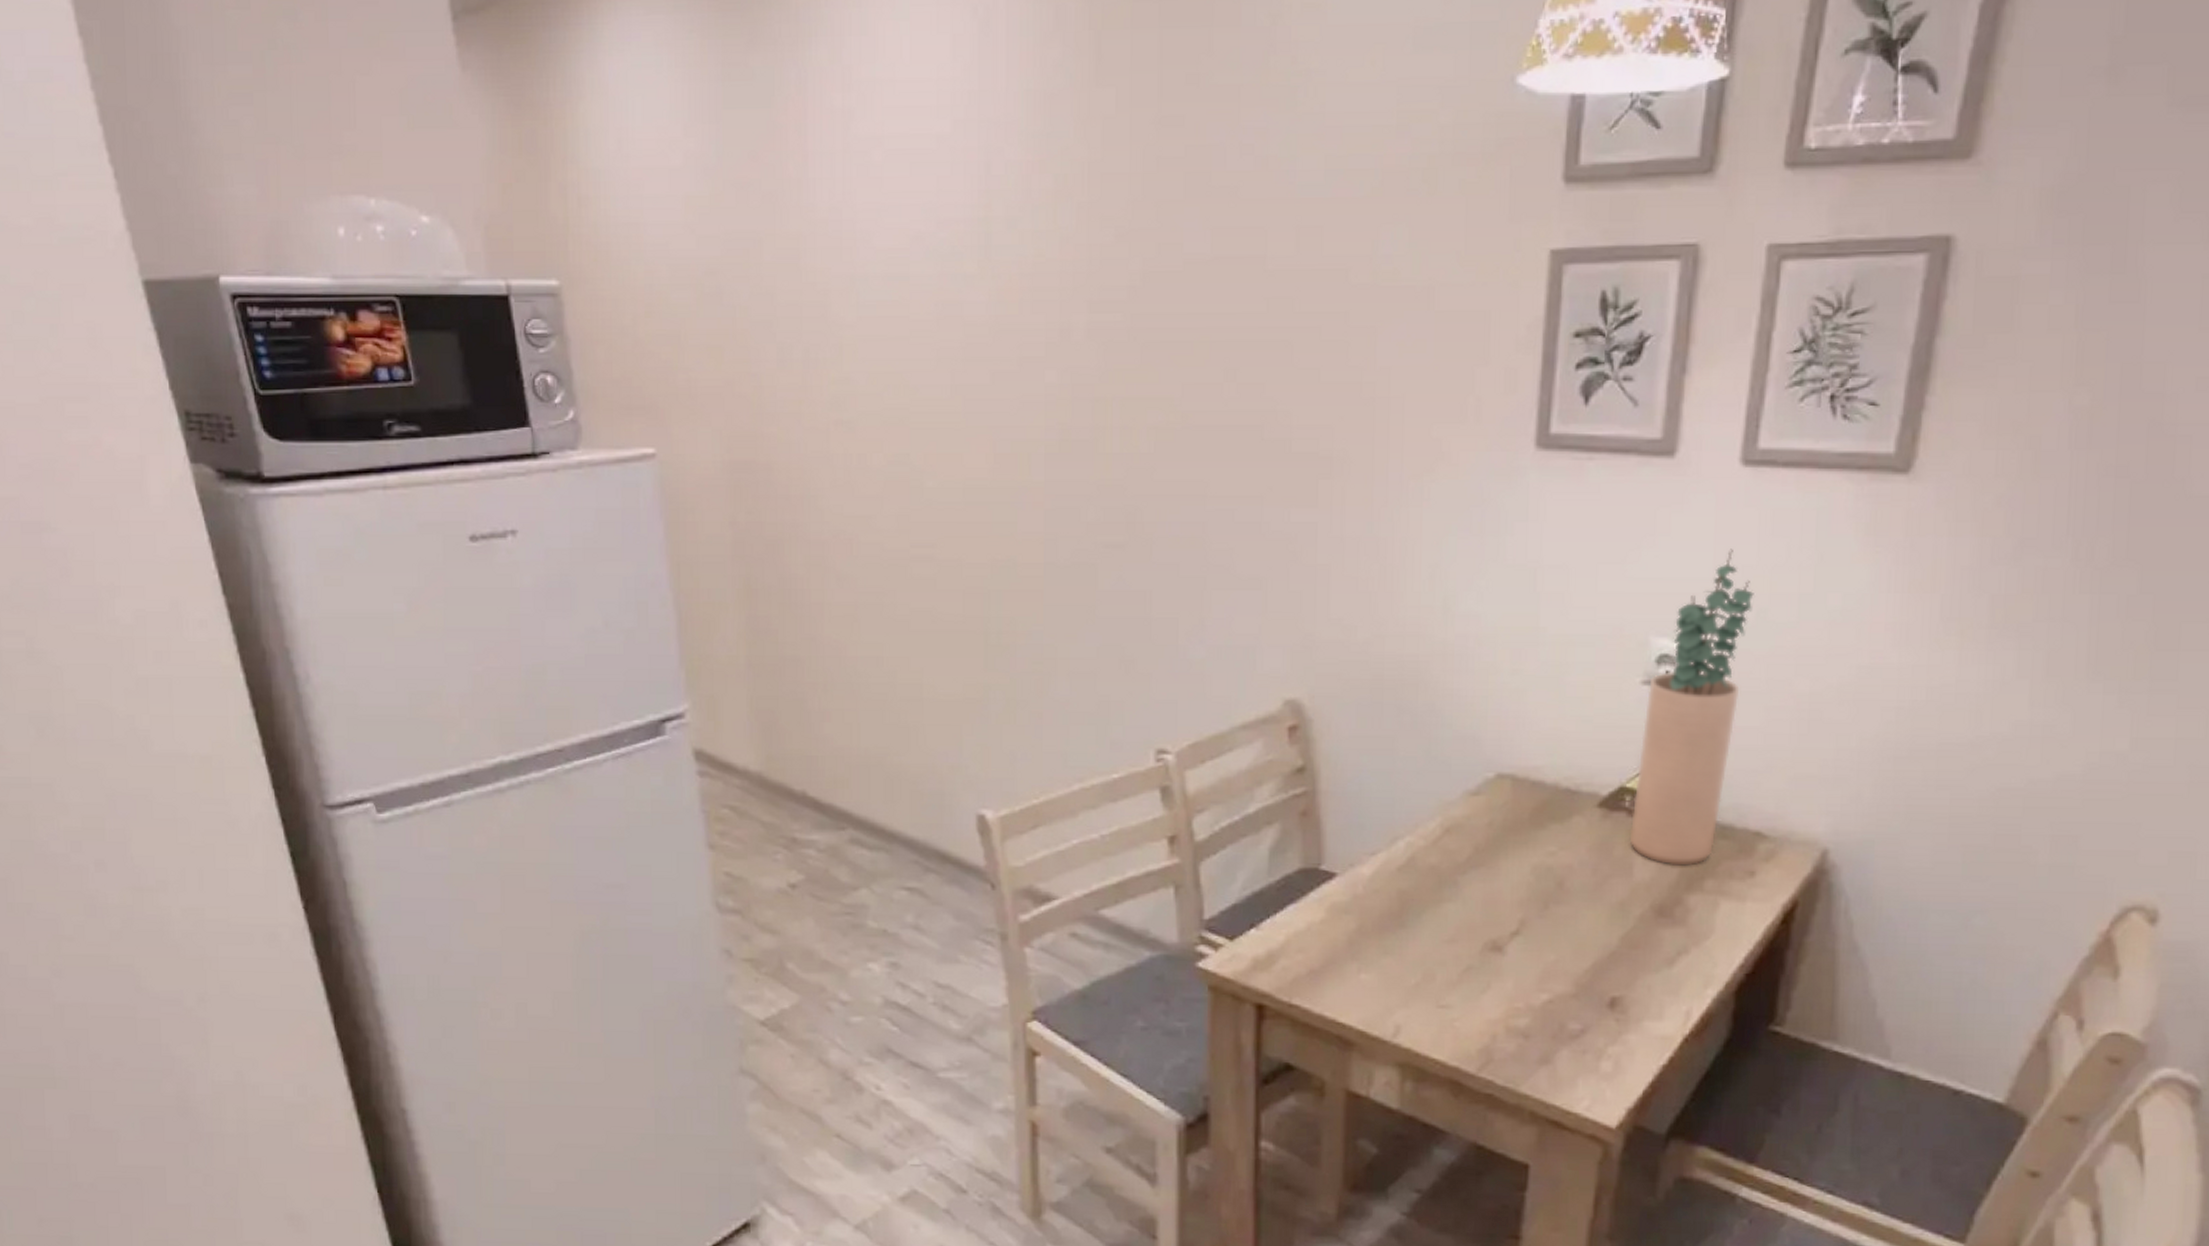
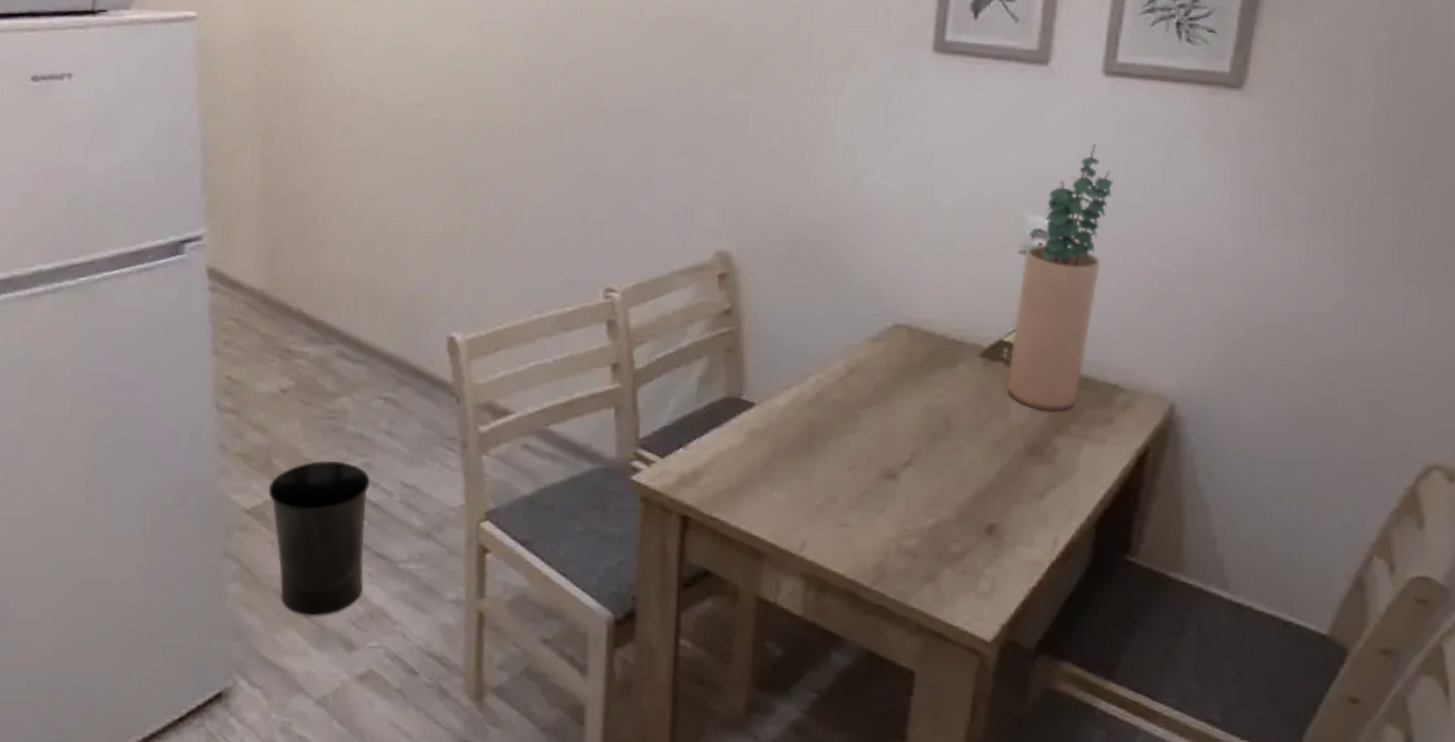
waste bin: none [783,962,899,1134] -> present [268,461,370,616]

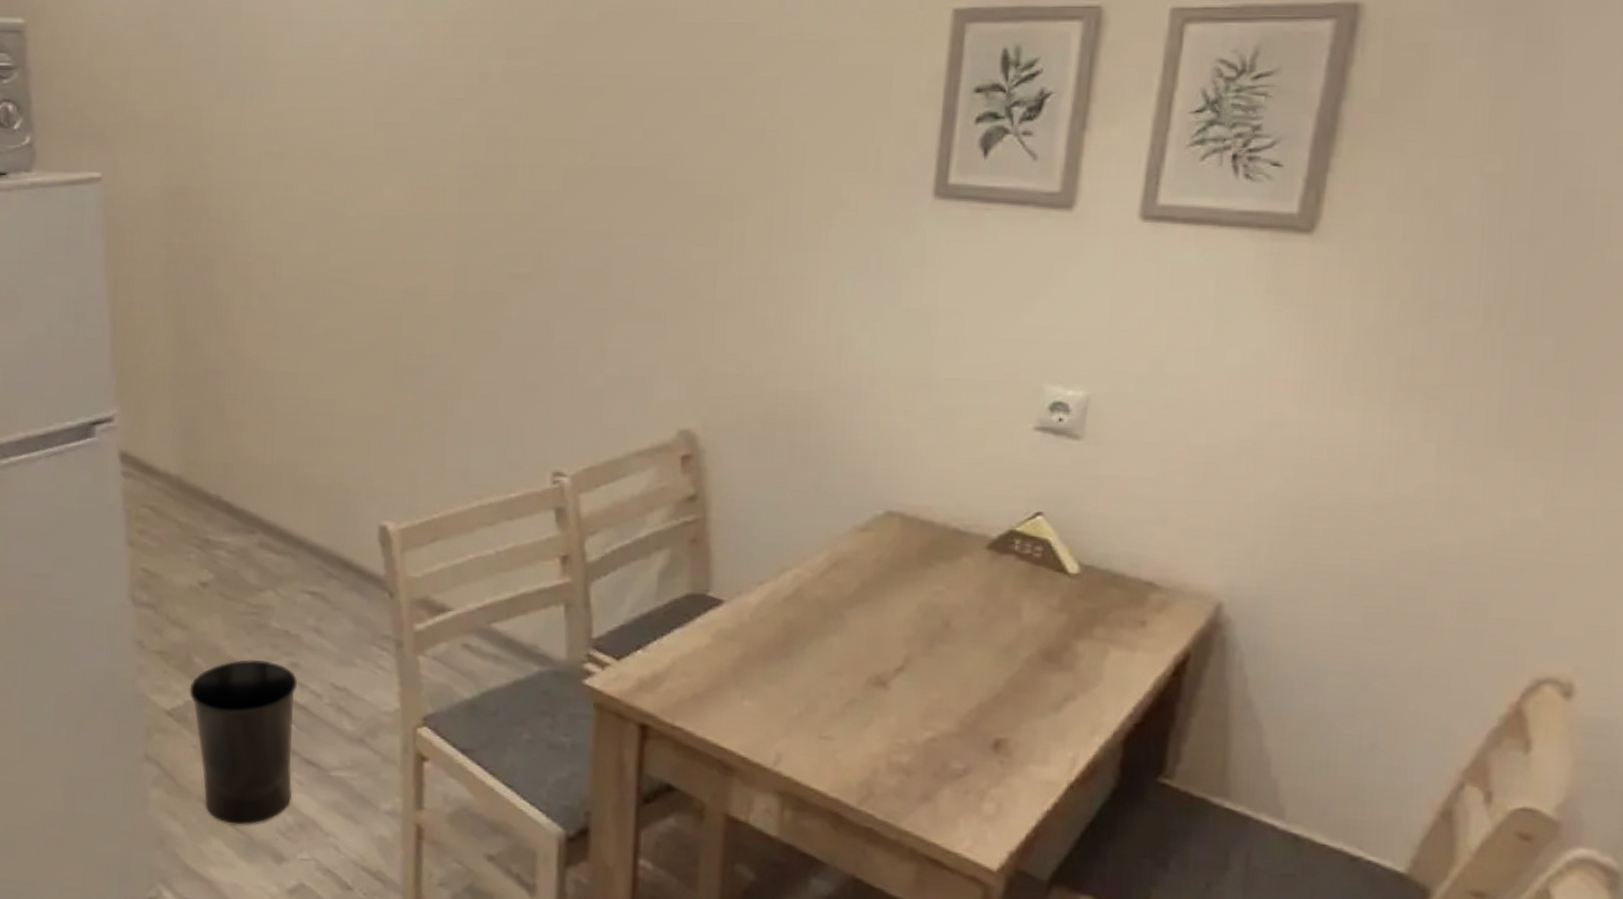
vase: present [1006,144,1113,411] -> none [1017,301,1151,611]

